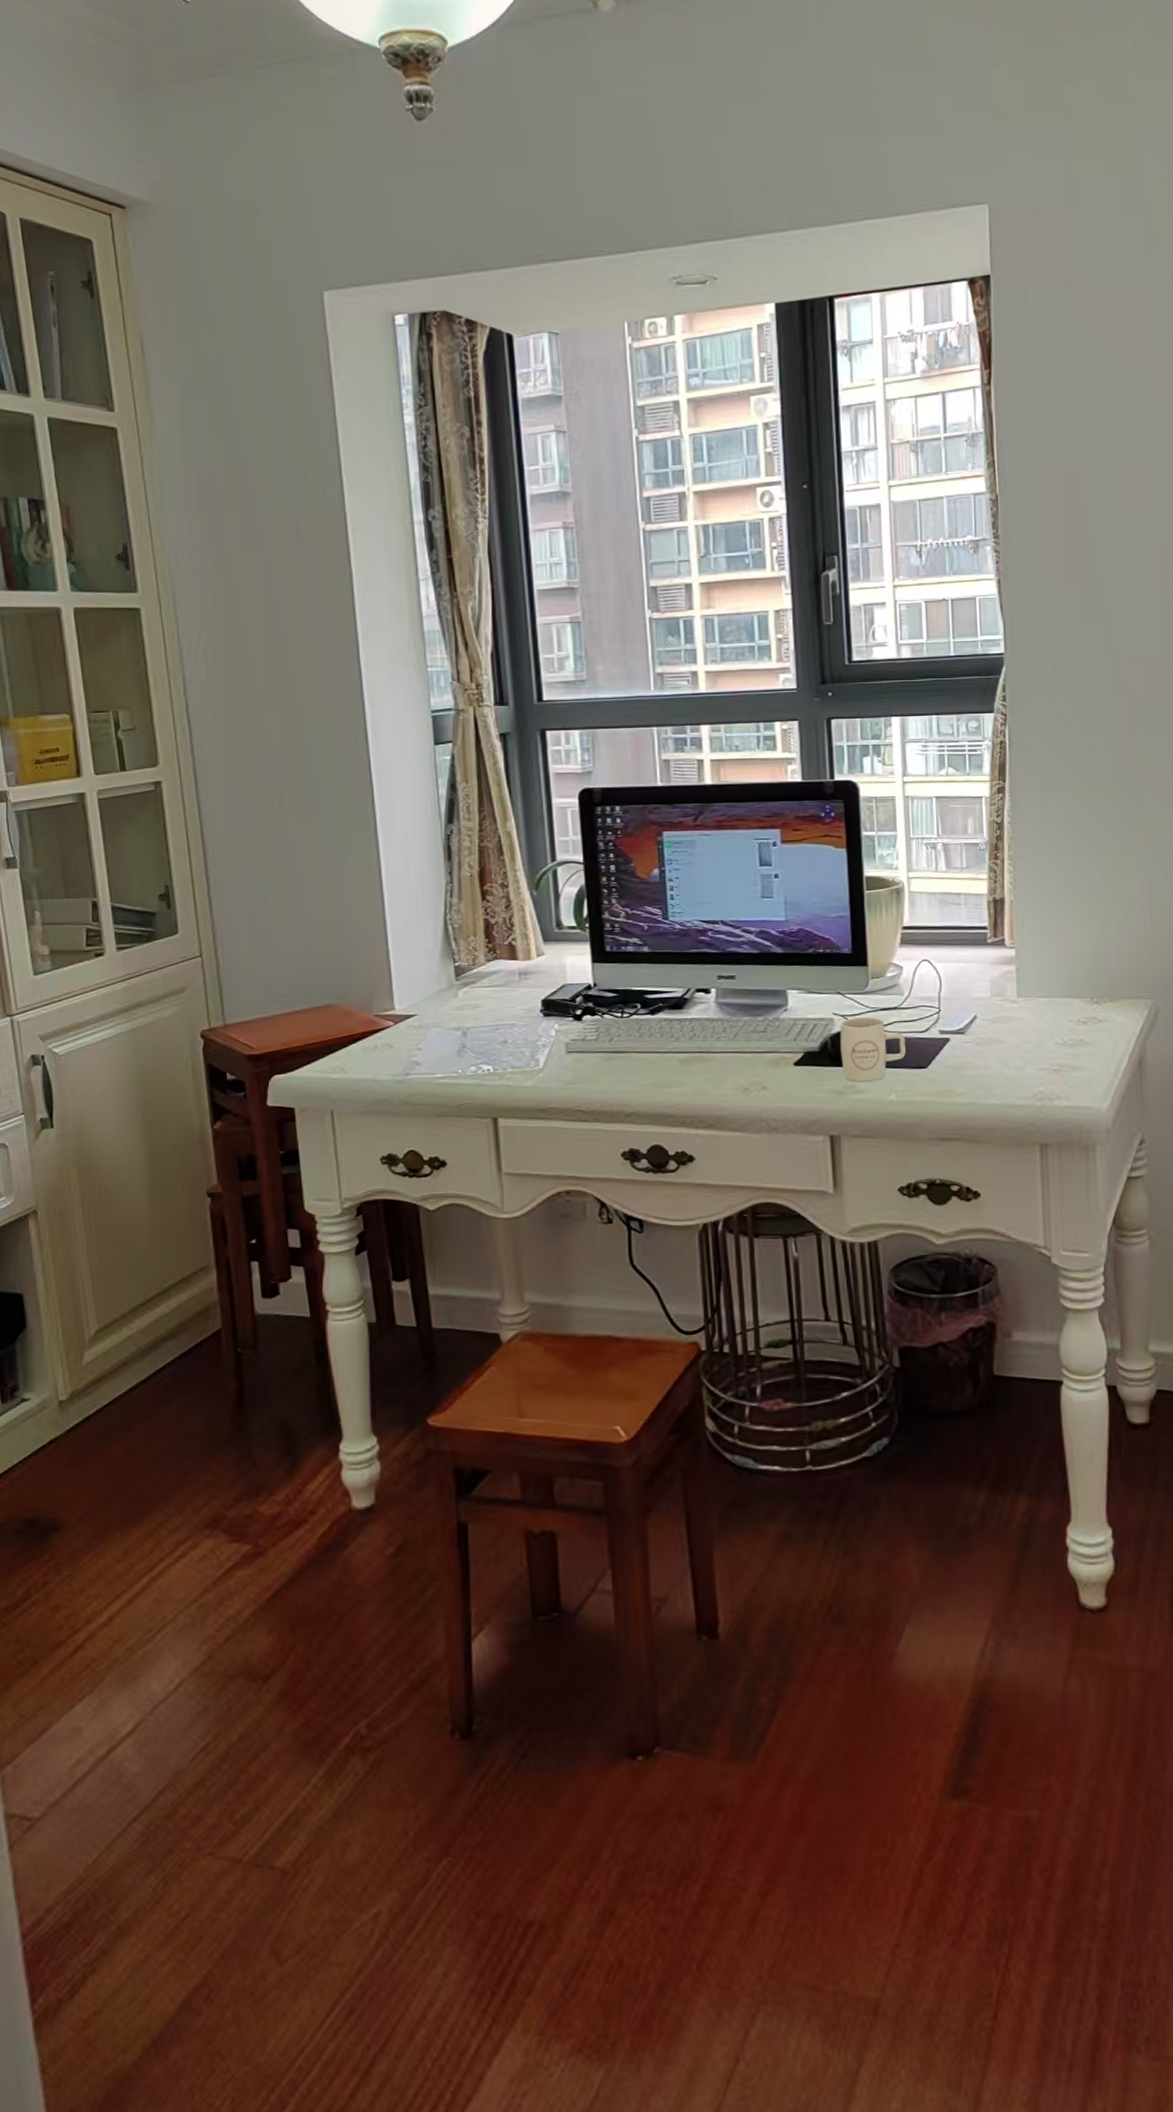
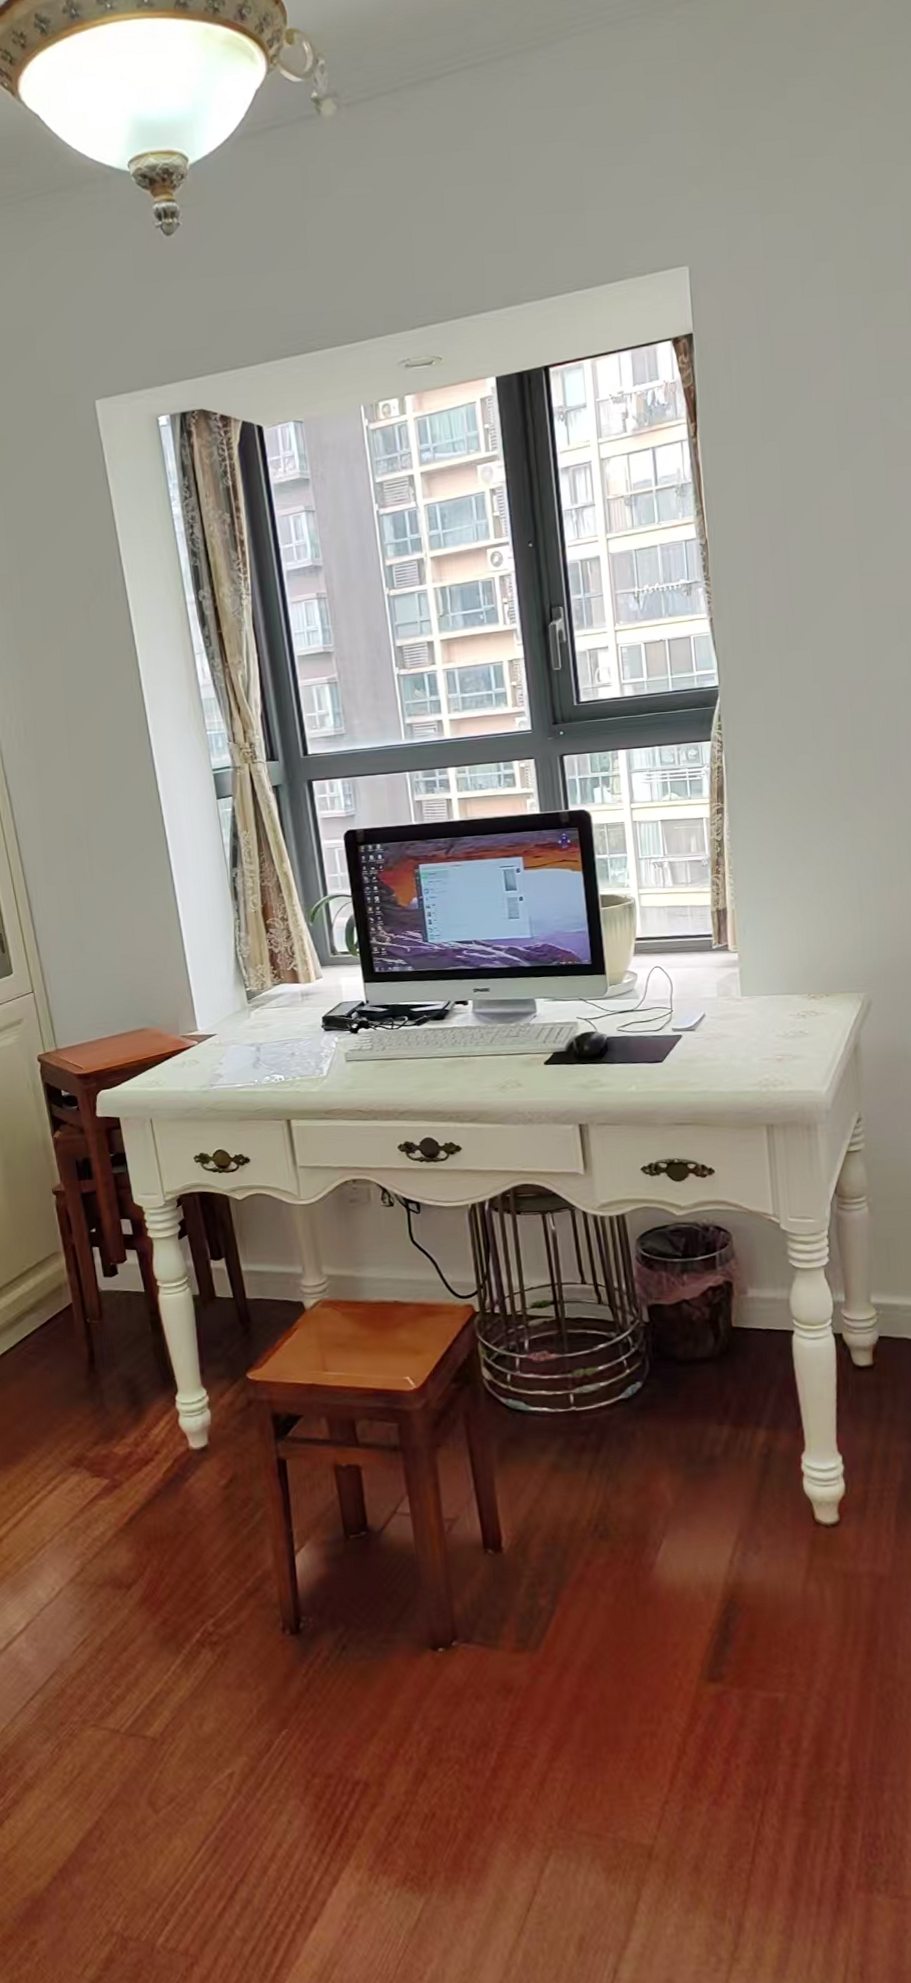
mug: present [840,1016,906,1083] -> none [583,1019,643,1077]

